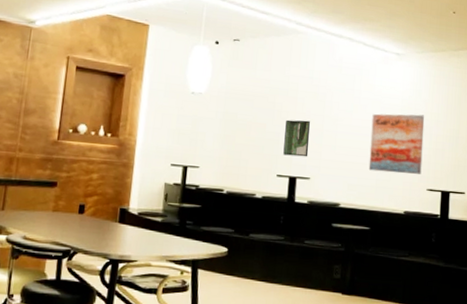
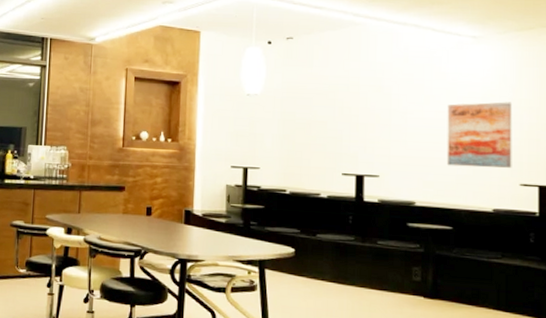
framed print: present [283,119,310,157] -> none [348,115,376,154]

